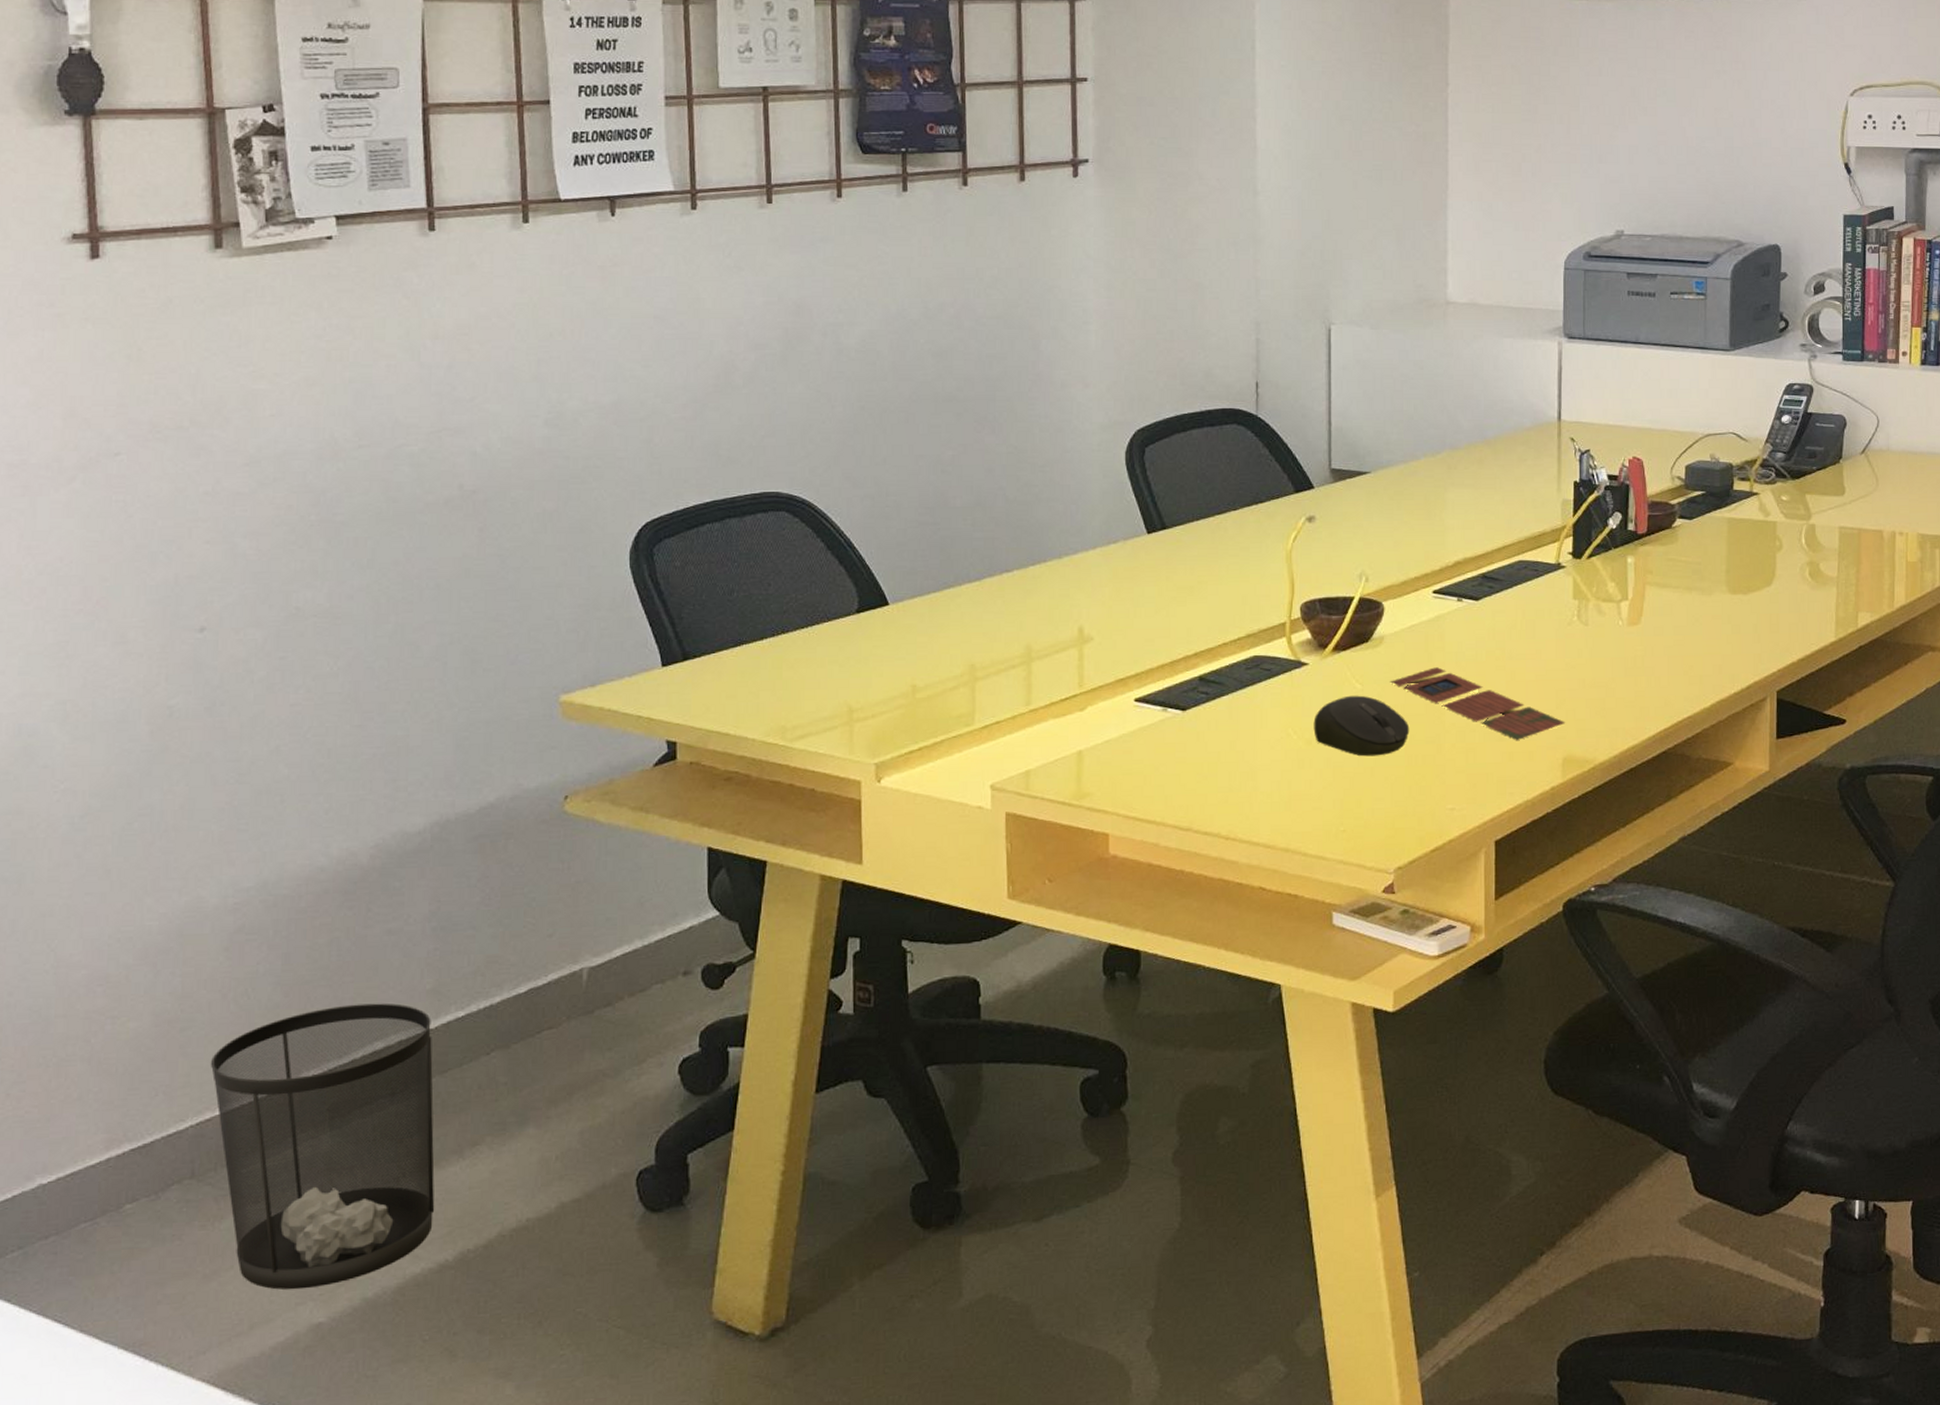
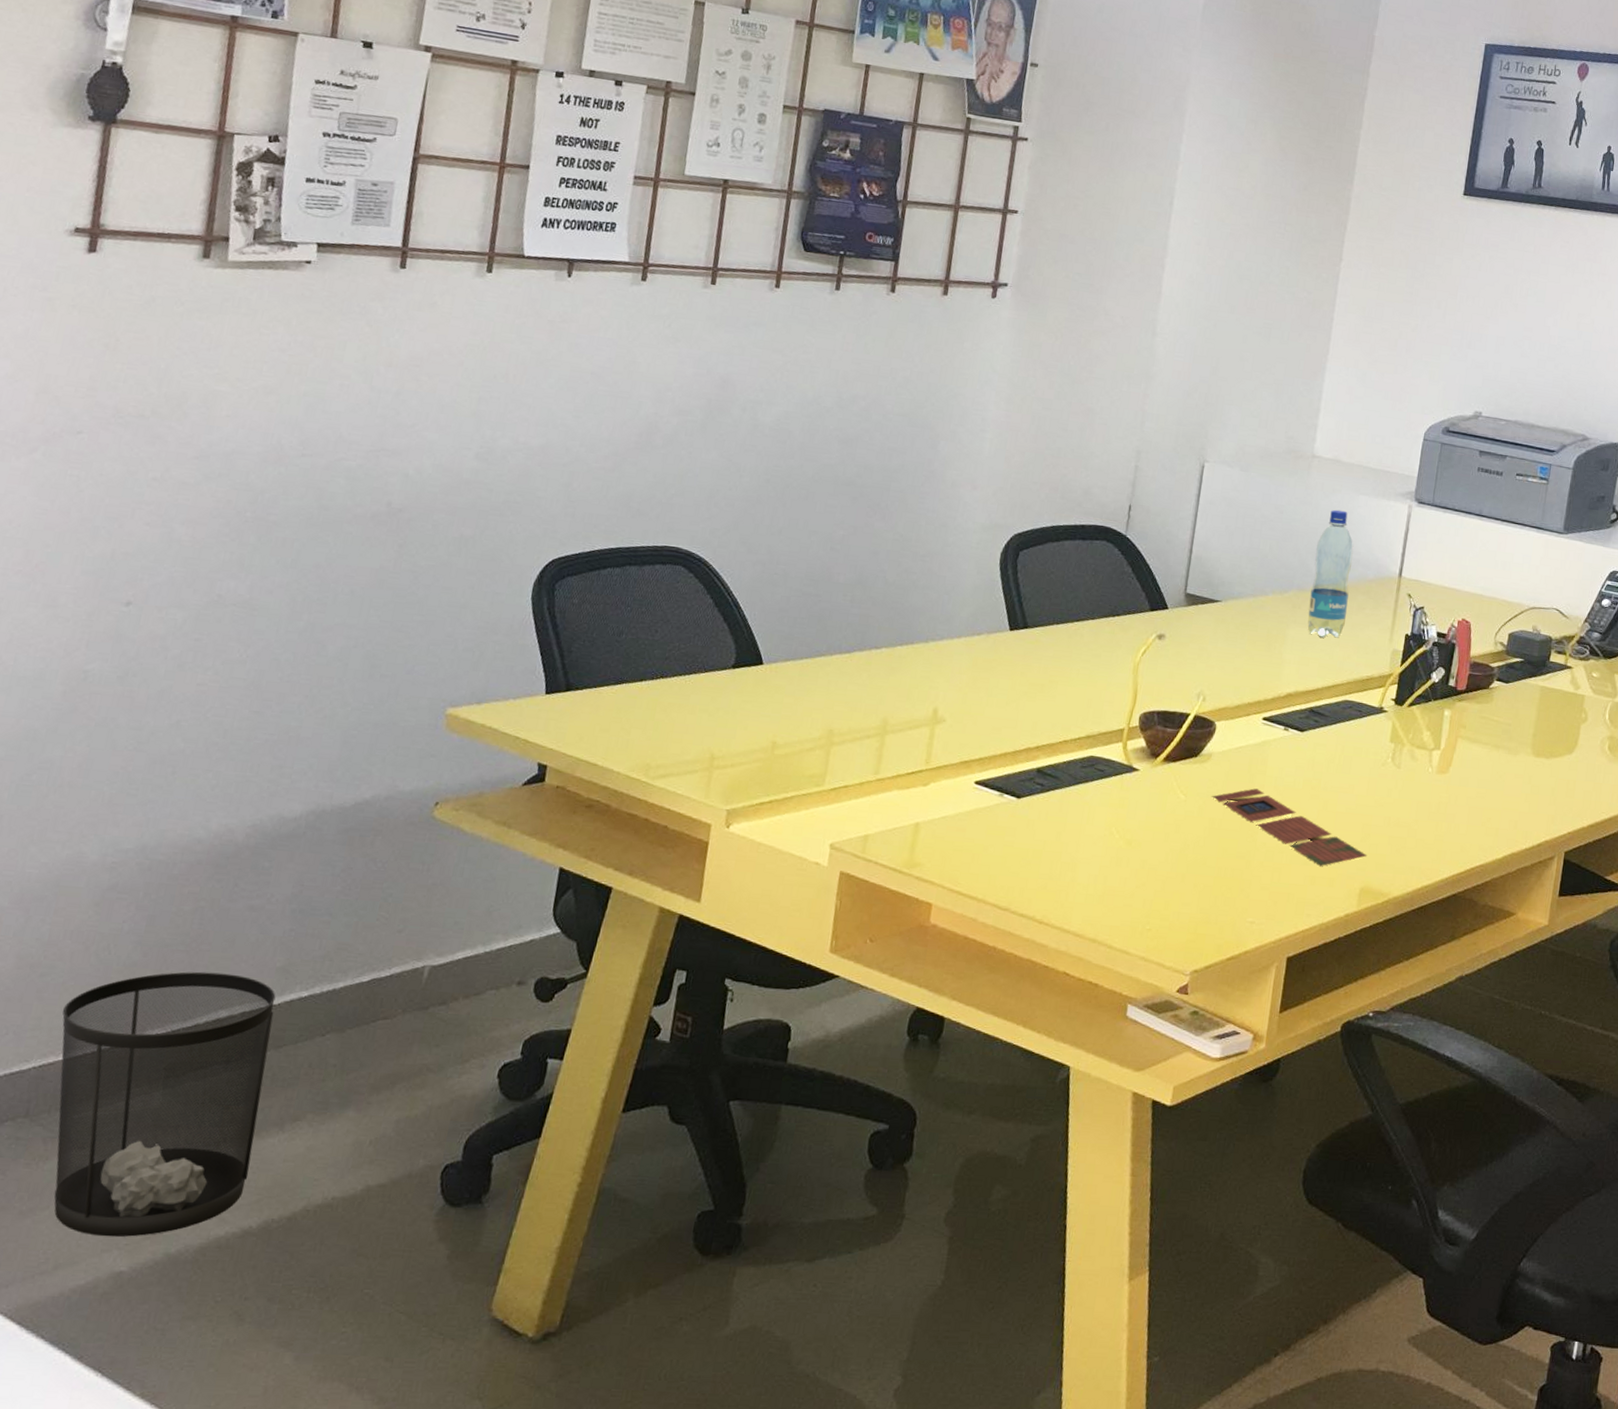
computer mouse: present [1313,695,1410,757] -> none [1135,804,1224,864]
bottle: none [1464,357,1508,497] -> present [1307,509,1354,638]

